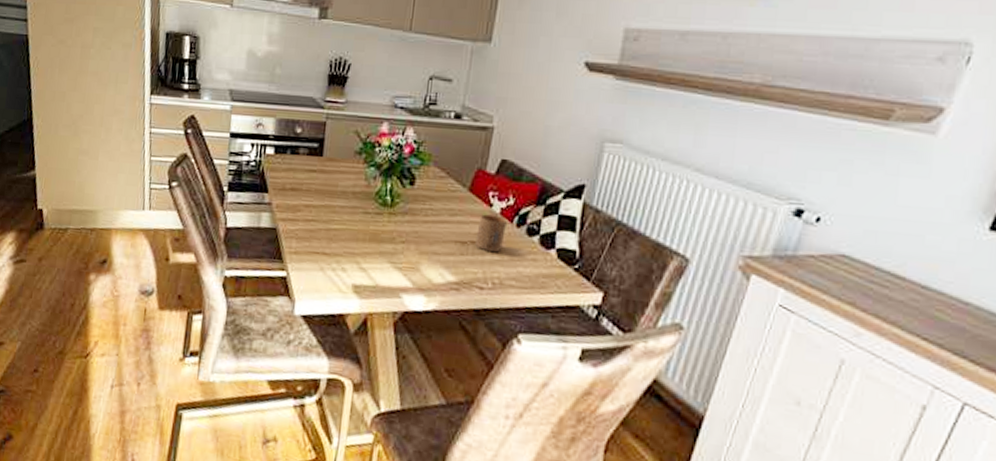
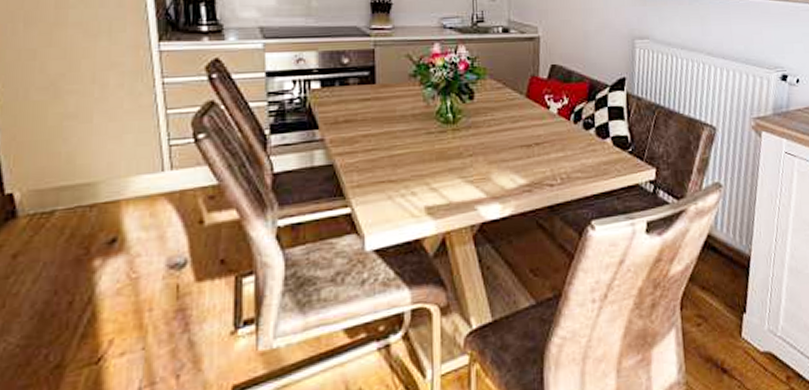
cup: present [475,214,507,253] -> none [539,115,565,151]

